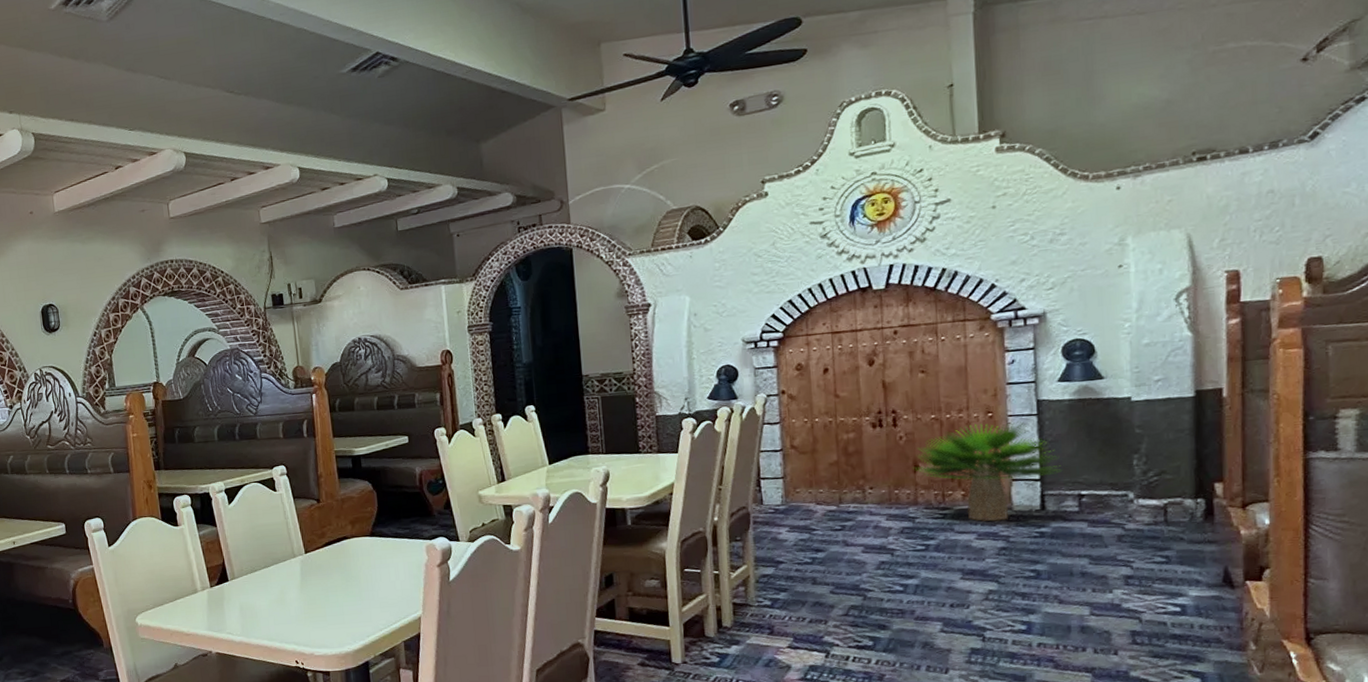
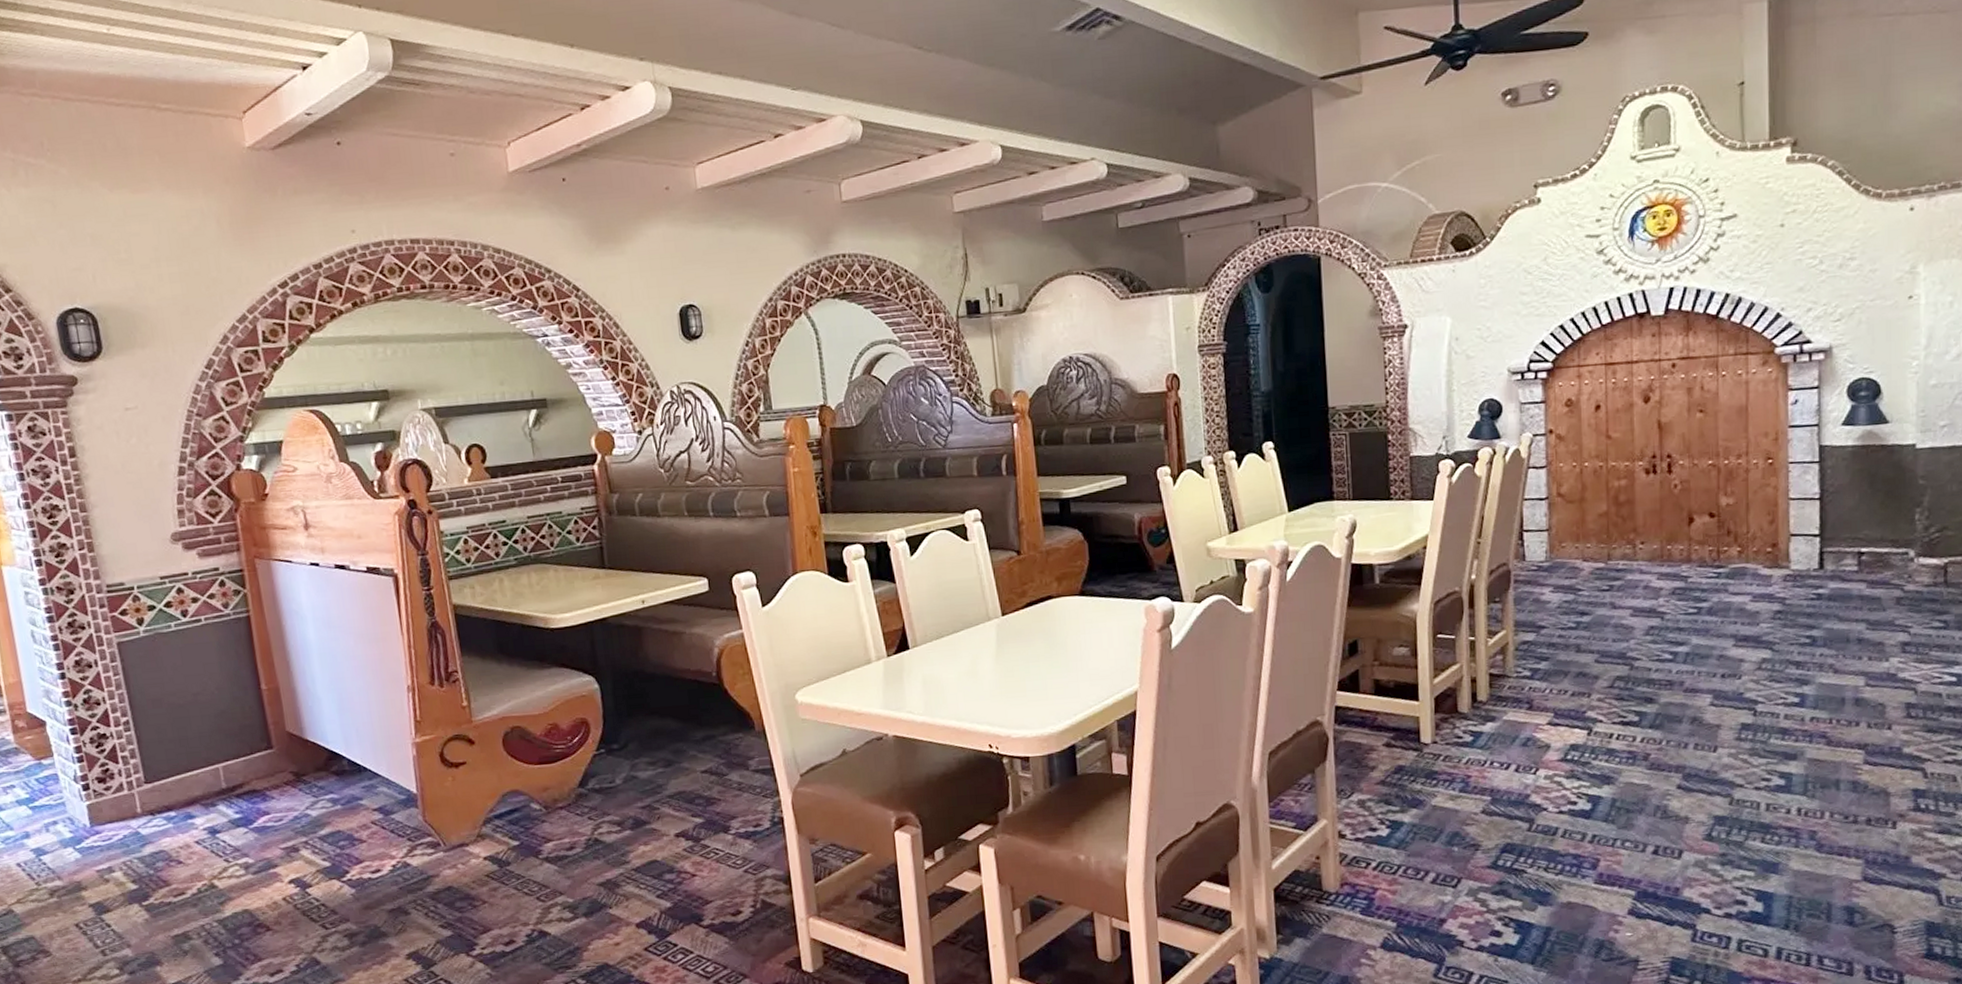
potted plant: present [913,421,1062,522] -> none [1687,468,1842,582]

